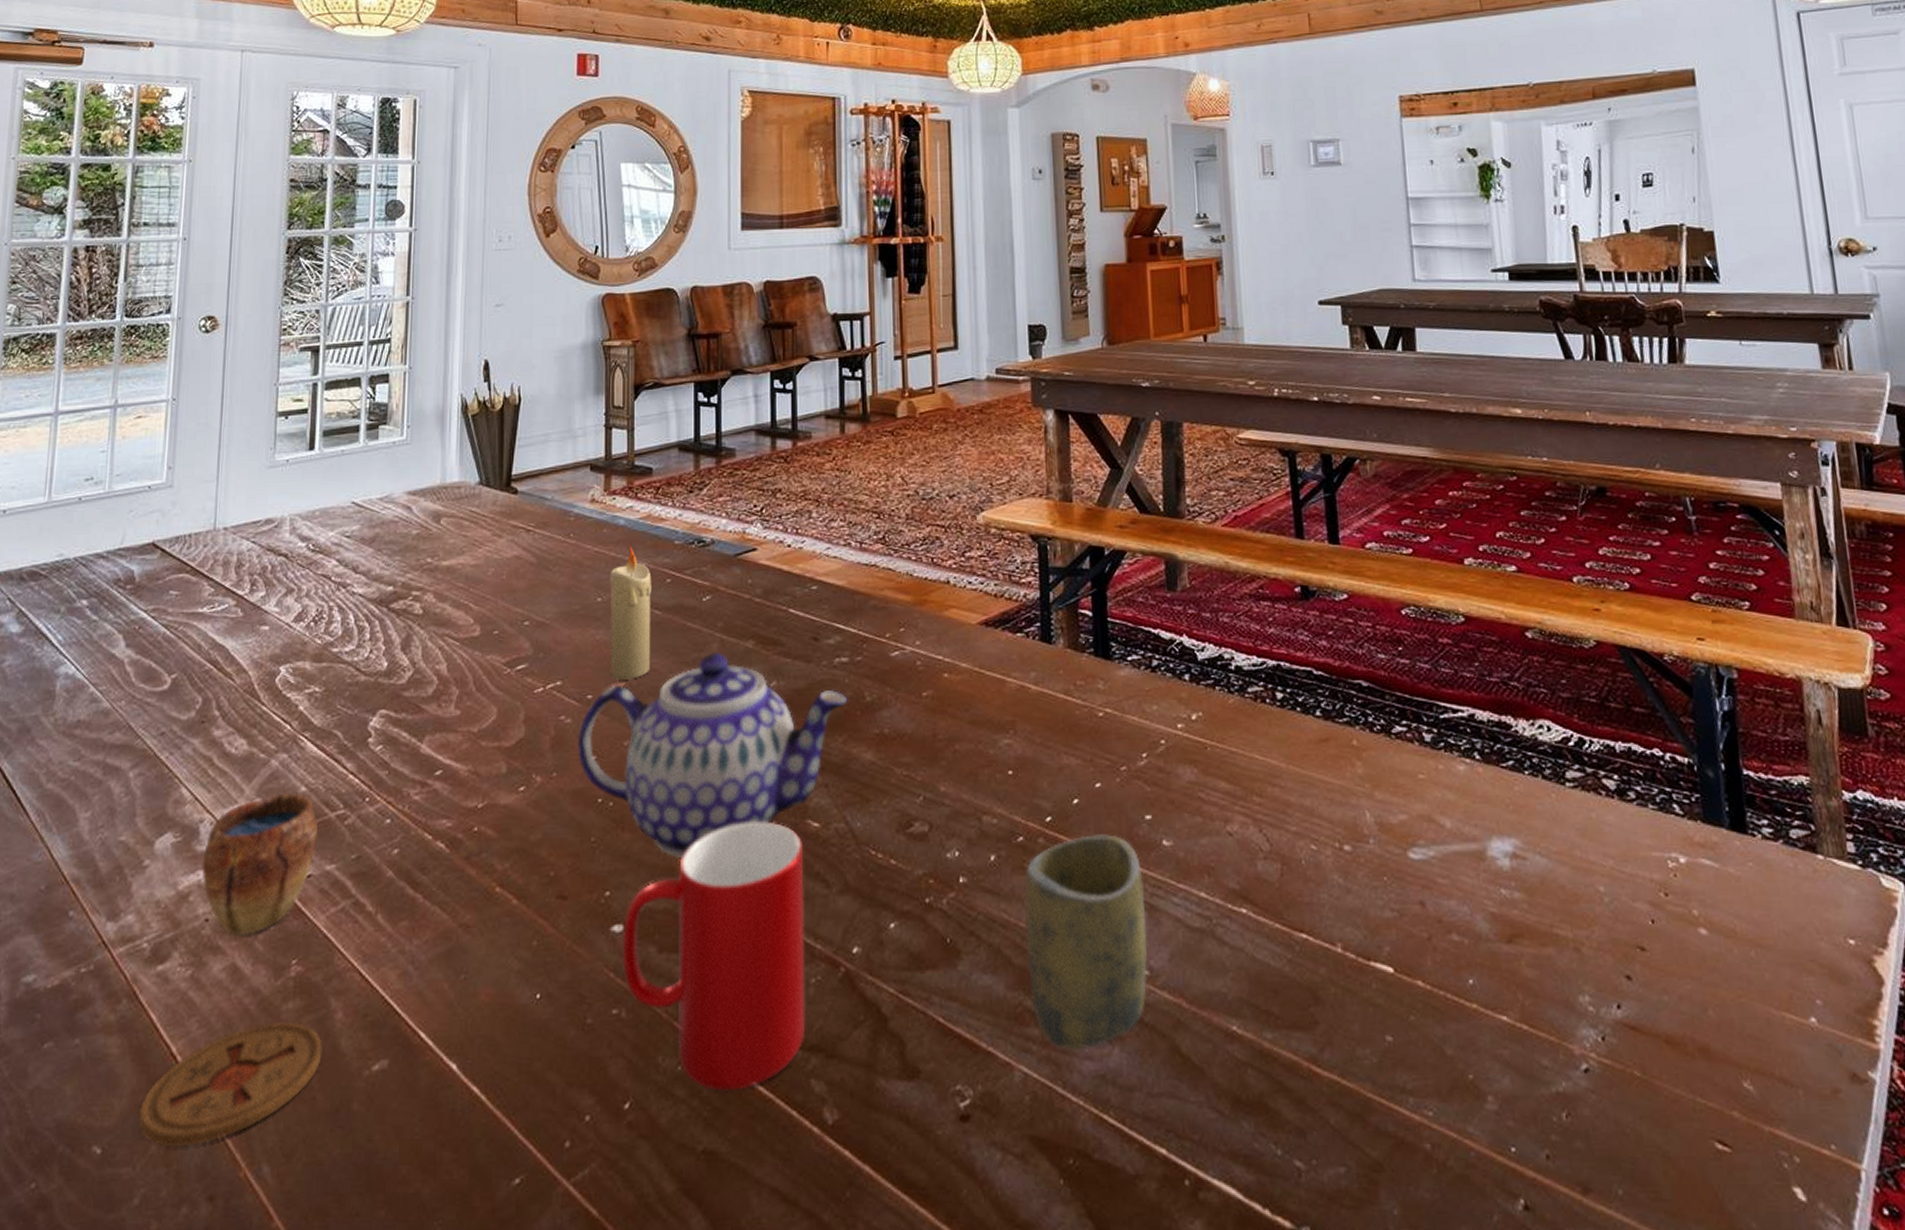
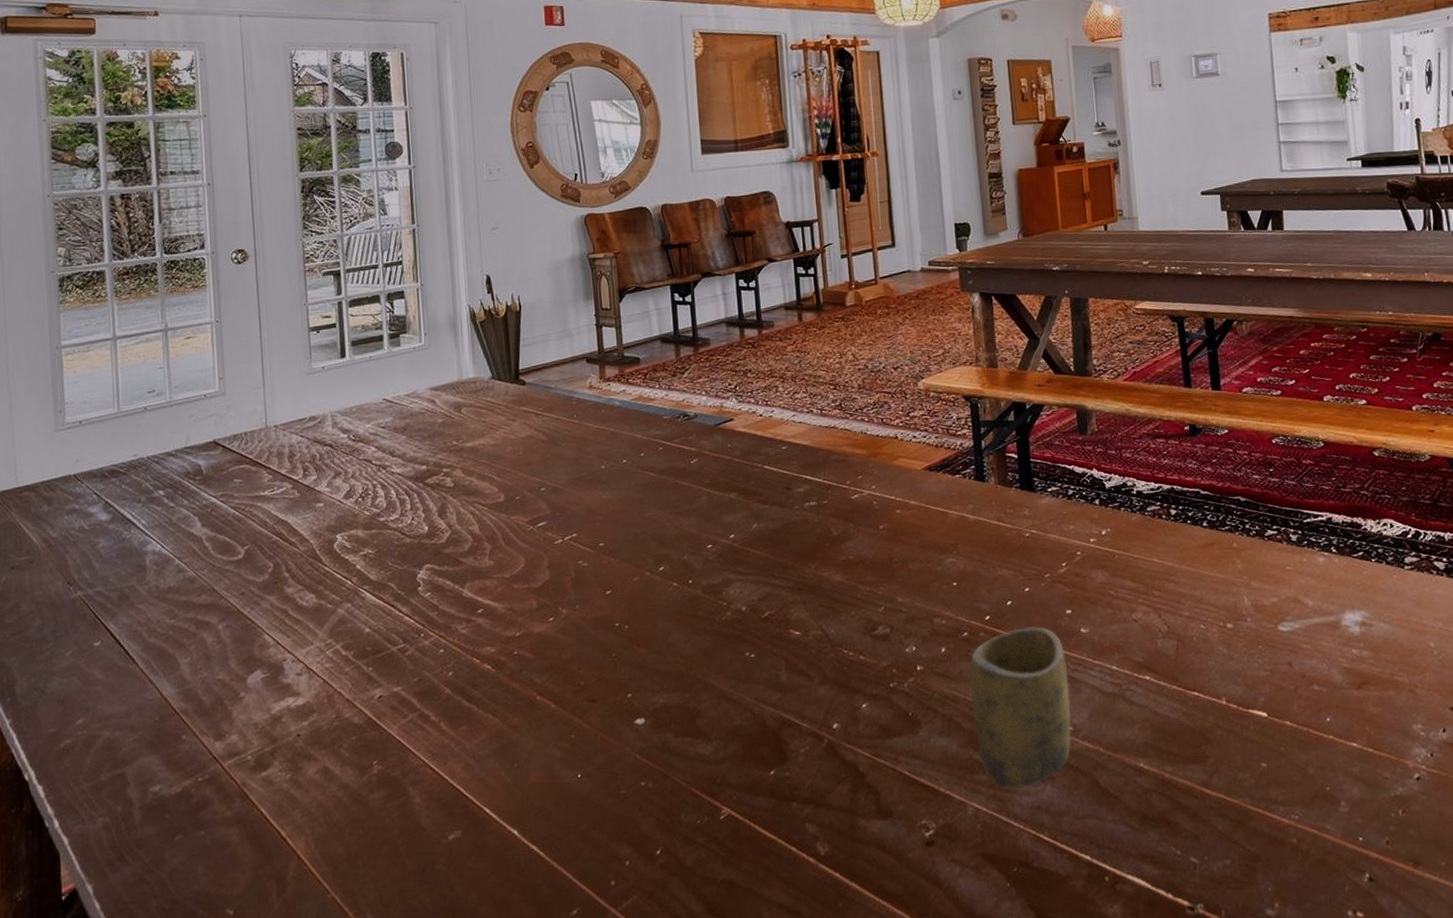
coaster: present [137,1021,323,1147] -> none [260,807,407,906]
candle: present [202,794,318,936] -> none [289,634,384,746]
teapot: present [578,652,848,858] -> none [595,503,818,665]
candle: present [610,546,652,680] -> none [610,422,650,530]
cup: present [622,821,806,1091] -> none [644,632,799,837]

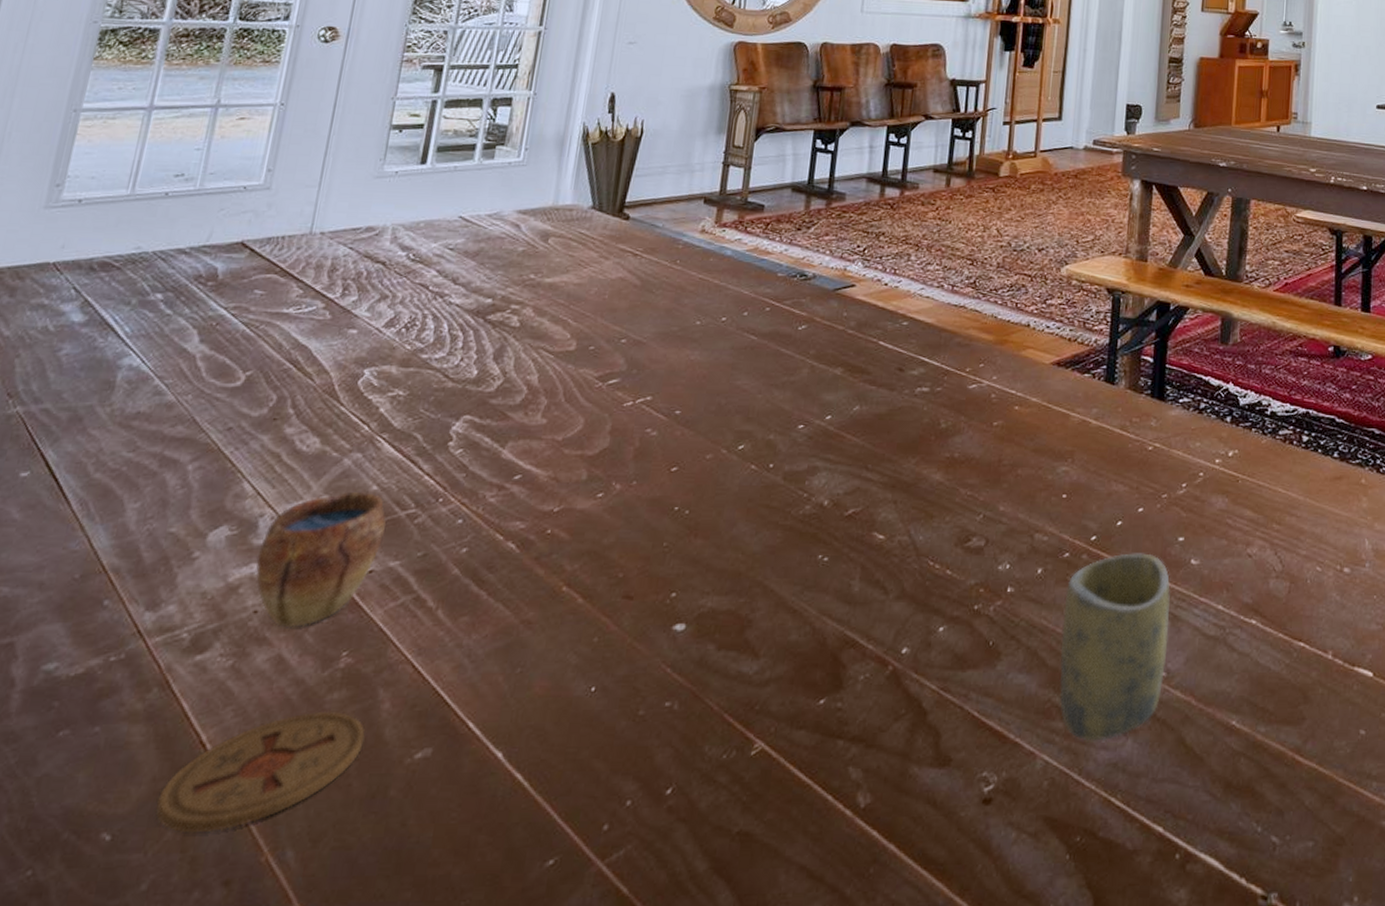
coaster: none [260,807,407,906] -> present [155,711,366,834]
candle: none [289,634,384,746] -> present [255,492,386,628]

